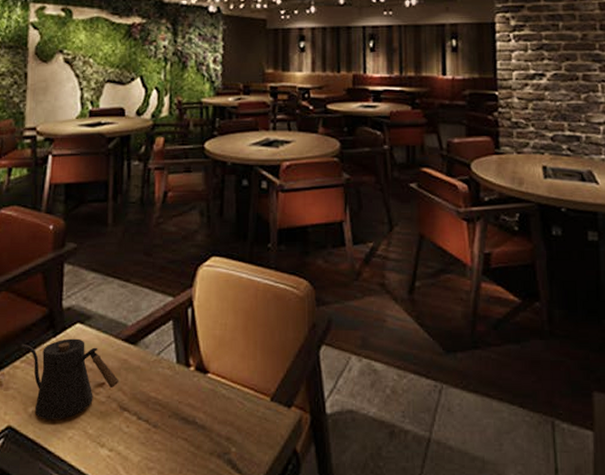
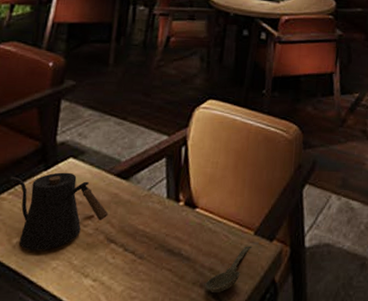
spoon: none [223,413,270,463] -> present [205,246,253,292]

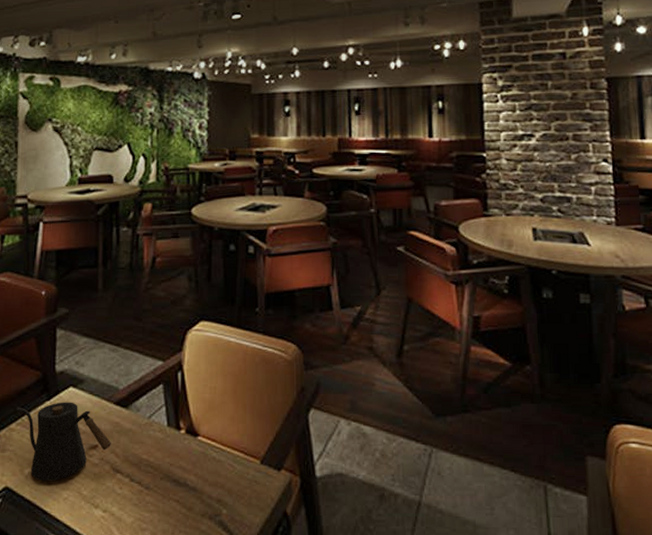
spoon: present [205,246,253,292] -> none [214,475,260,525]

